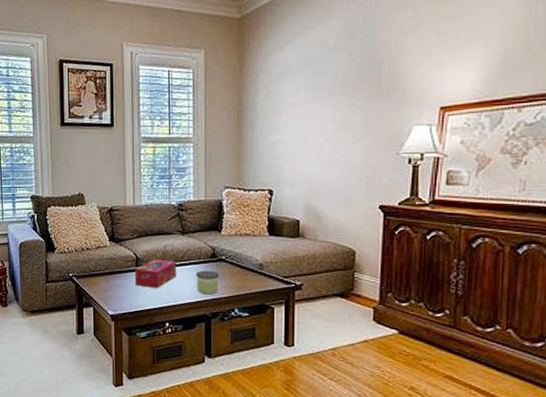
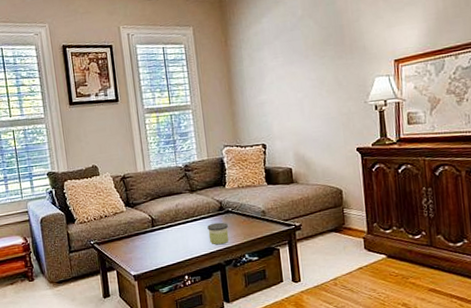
tissue box: present [135,259,176,289] -> none [152,217,190,246]

